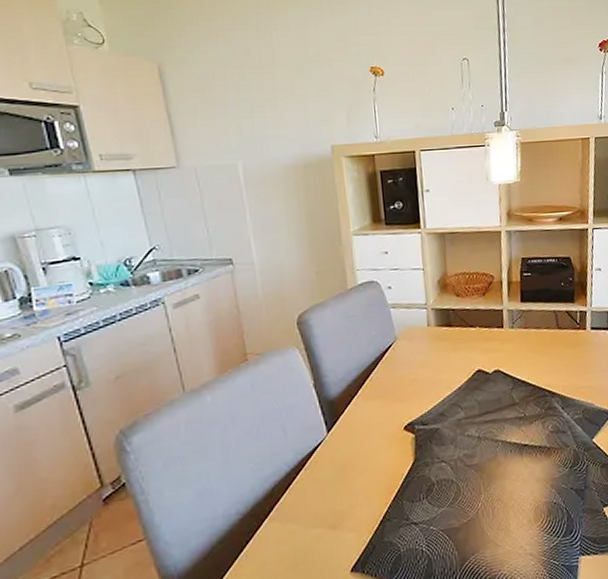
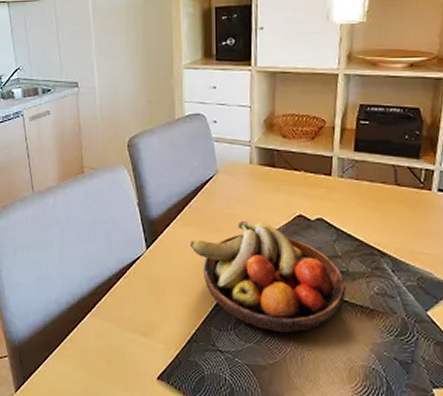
fruit bowl: none [374,383,526,491] -> present [189,220,346,333]

